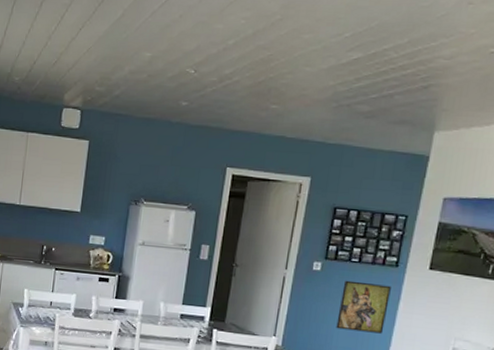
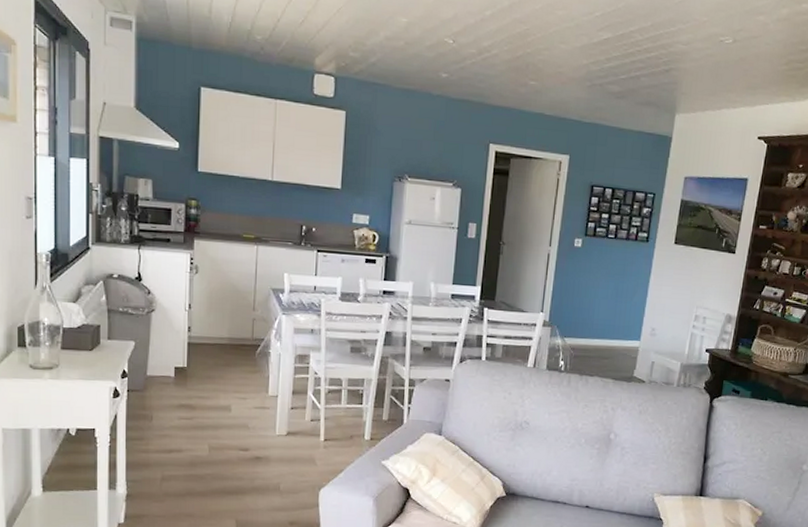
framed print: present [336,280,391,334] -> none [597,256,643,305]

